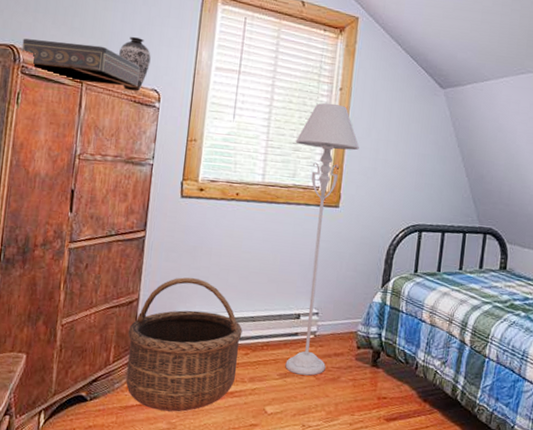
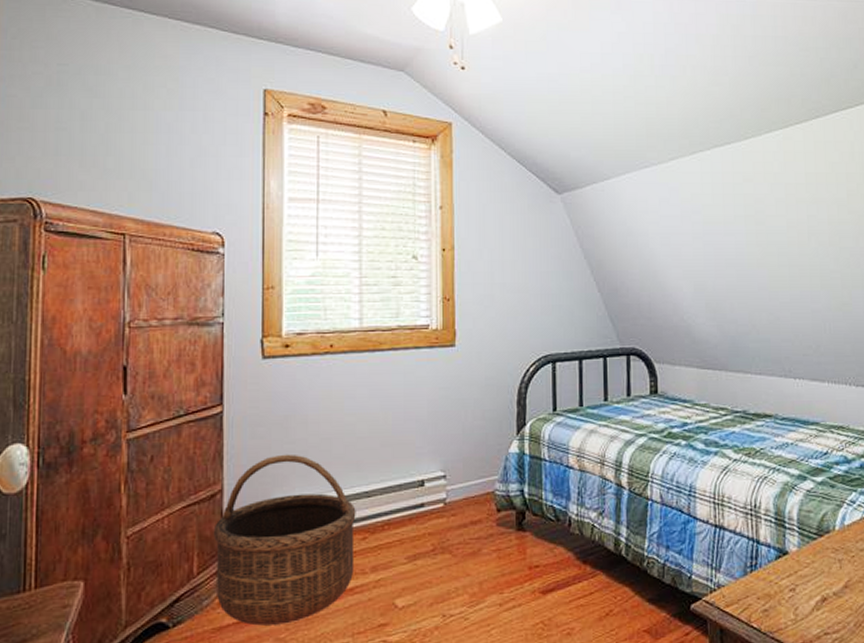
decorative box: present [21,38,140,88] -> none [43,187,195,233]
decorative vase: present [118,36,151,92] -> none [166,172,207,237]
floor lamp: present [285,103,359,376] -> none [394,225,471,554]

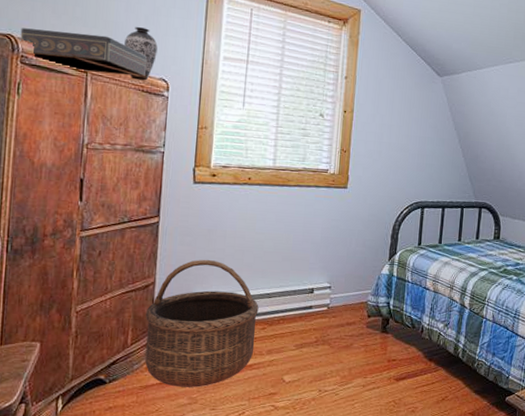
decorative box: none [43,187,195,233] -> present [20,28,147,77]
decorative vase: none [166,172,207,237] -> present [123,26,158,81]

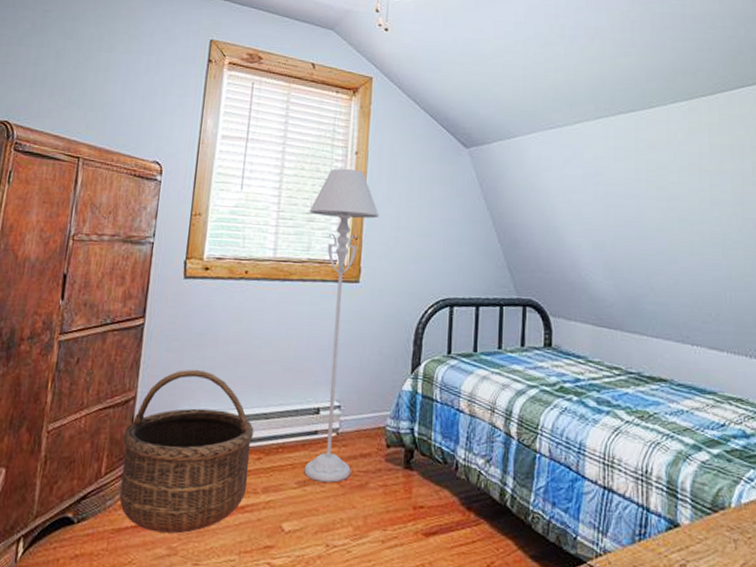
decorative box: present [20,28,147,77] -> none [15,114,141,160]
decorative vase: present [123,26,158,81] -> none [118,107,153,164]
floor lamp: none [301,90,365,345] -> present [304,168,379,483]

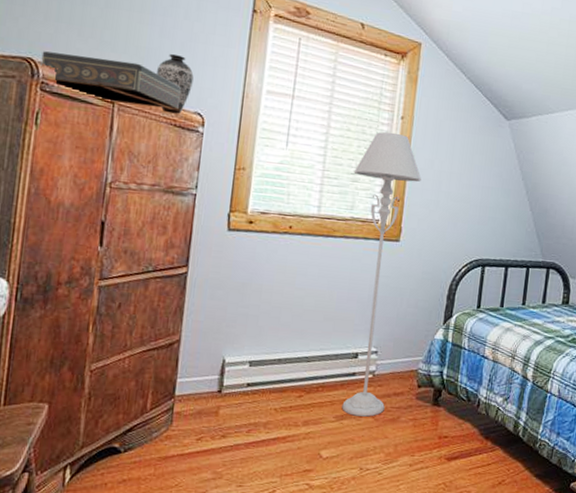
decorative box: none [15,114,141,160] -> present [40,51,181,110]
decorative vase: none [118,107,153,164] -> present [155,53,194,115]
basket: present [119,369,254,534] -> none [165,316,296,461]

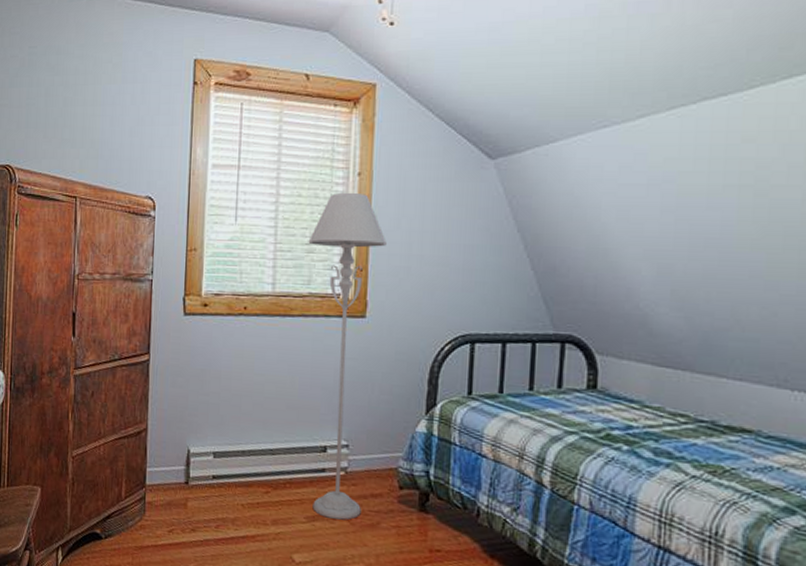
decorative box: present [40,51,181,110] -> none [16,155,132,197]
decorative vase: present [155,53,194,115] -> none [109,140,143,201]

